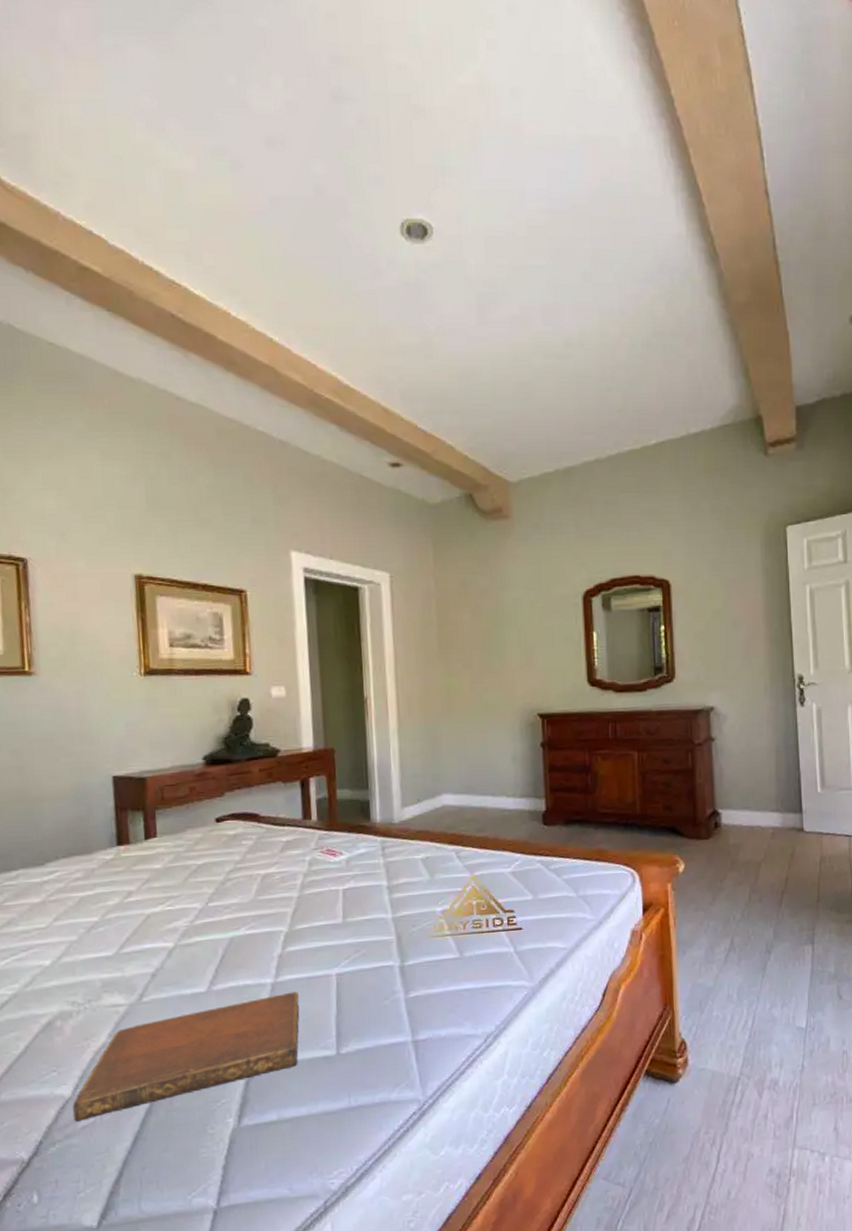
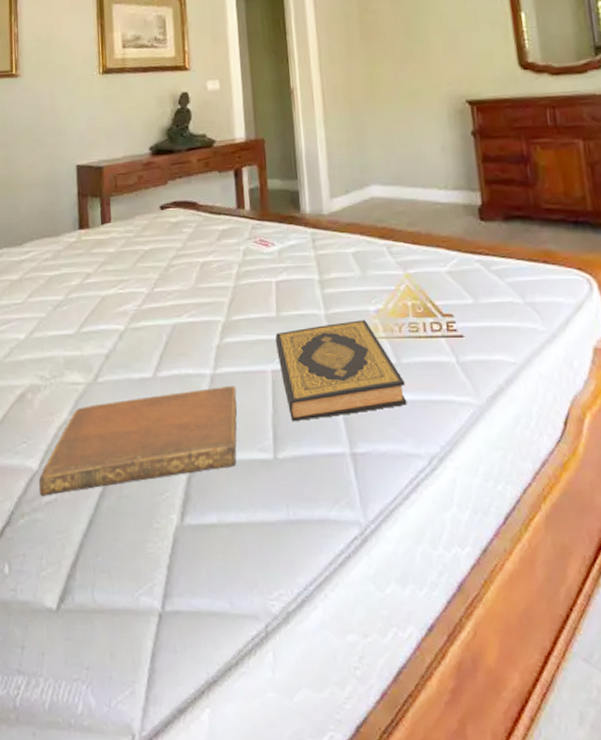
hardback book: none [340,920,468,1019] -> present [275,320,407,422]

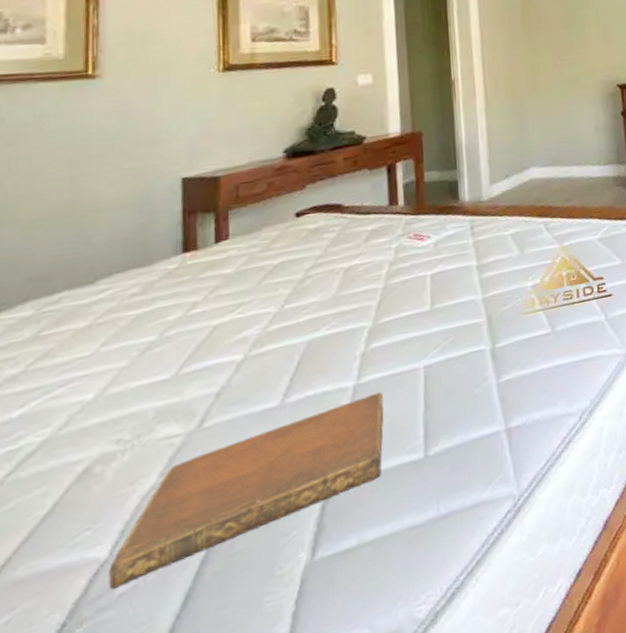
hardback book: present [275,320,407,422] -> none [428,297,561,414]

